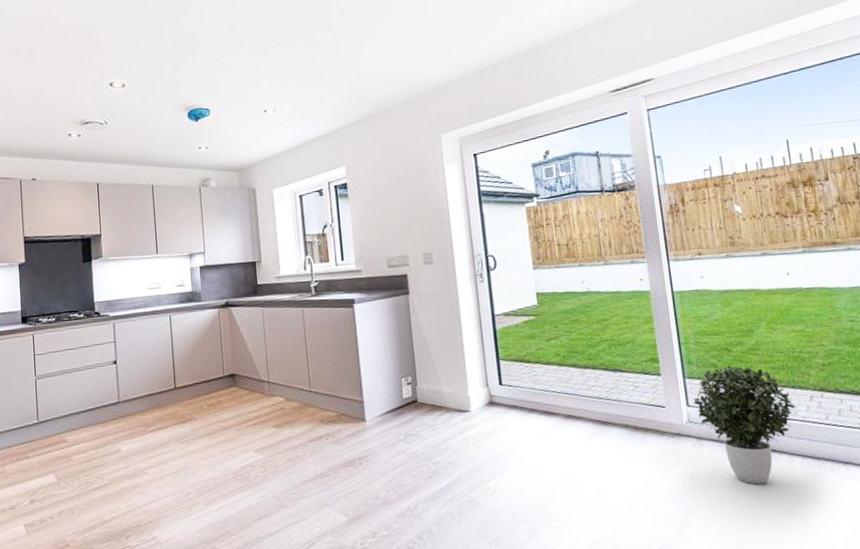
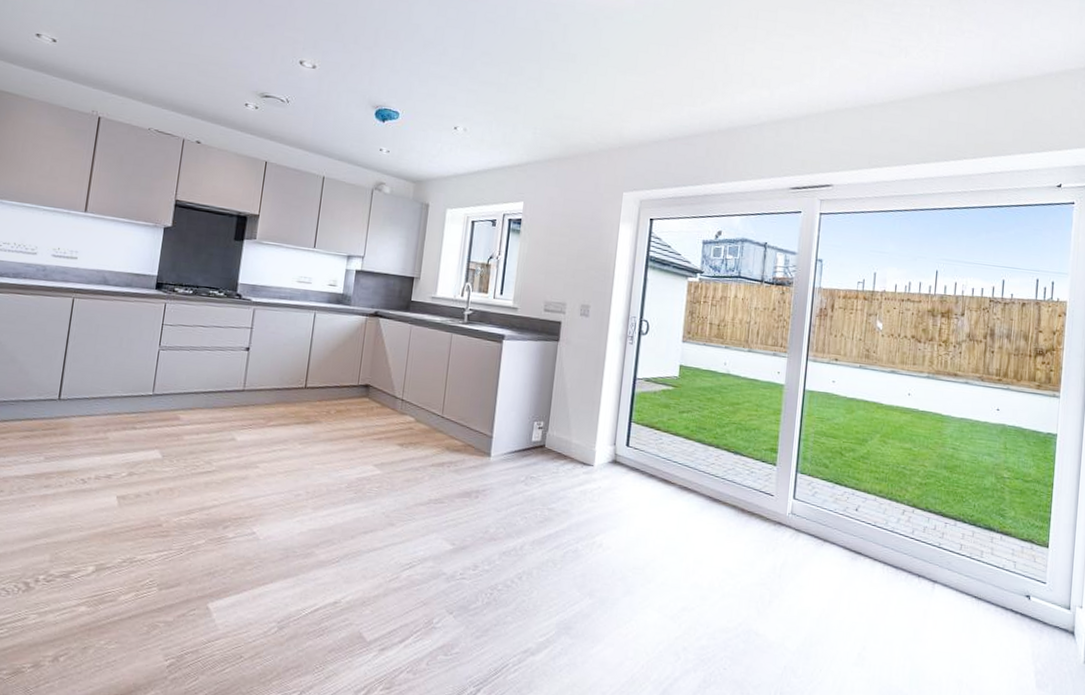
potted plant: present [693,365,796,485] -> none [799,468,888,583]

